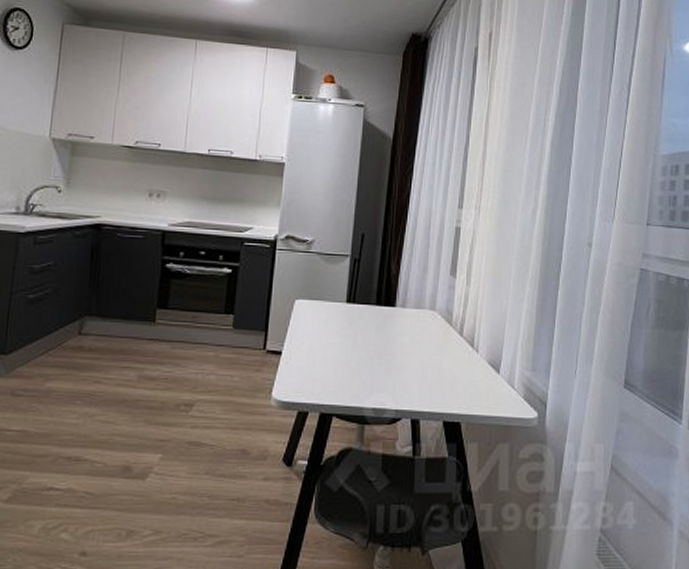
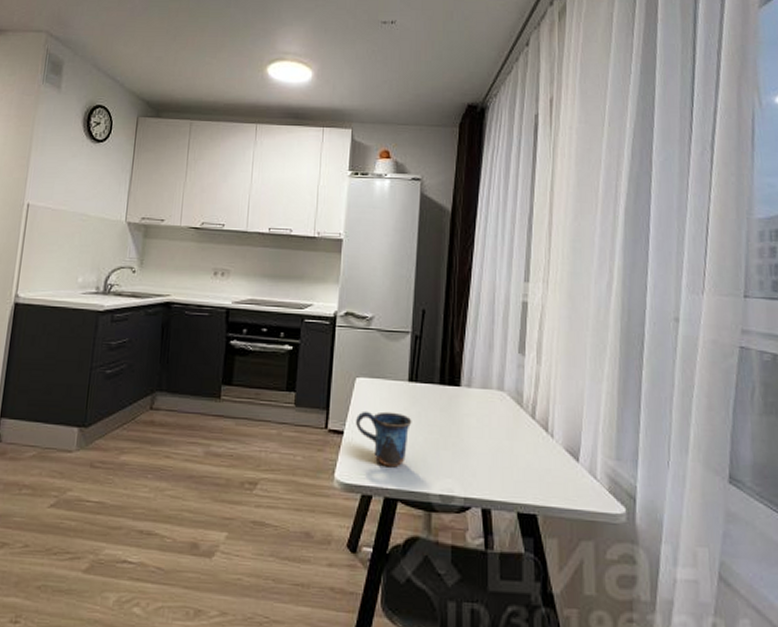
mug: none [293,331,349,385] -> present [355,411,412,468]

